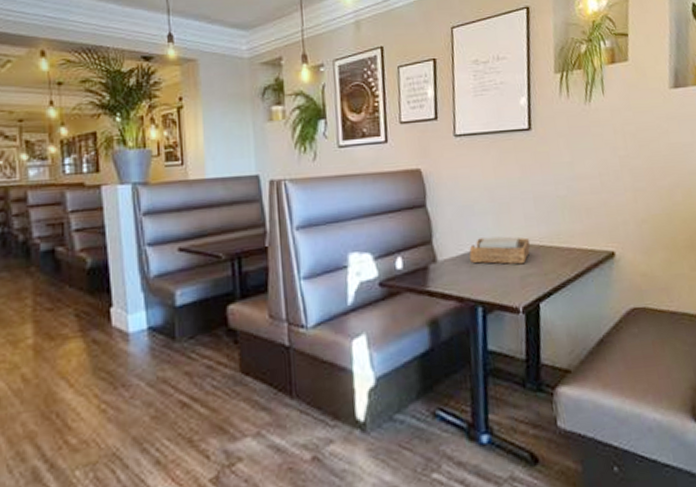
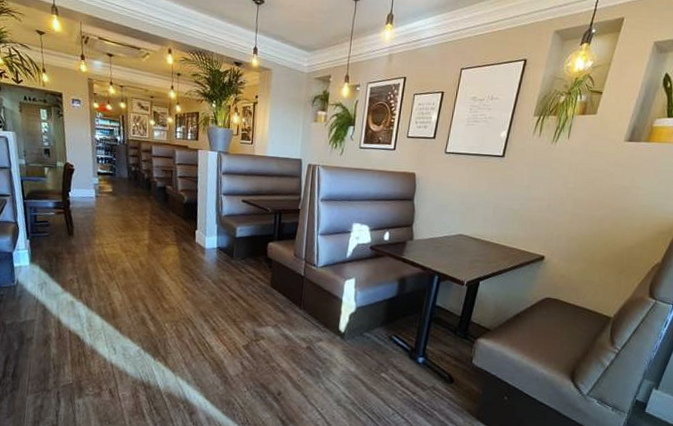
napkin holder: present [469,236,531,265] -> none [437,229,484,253]

